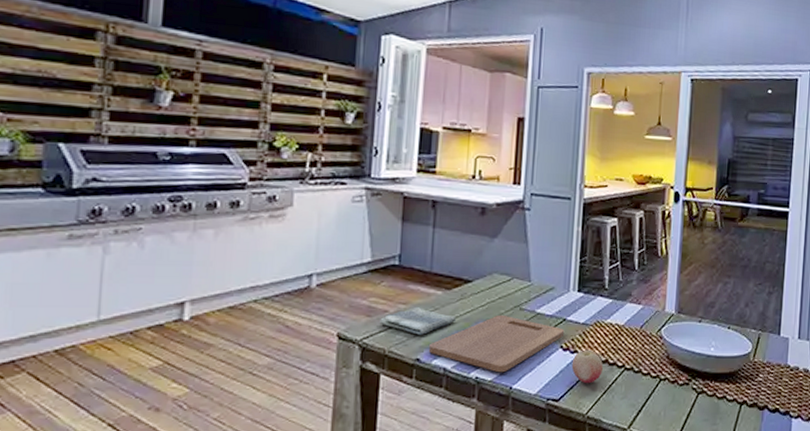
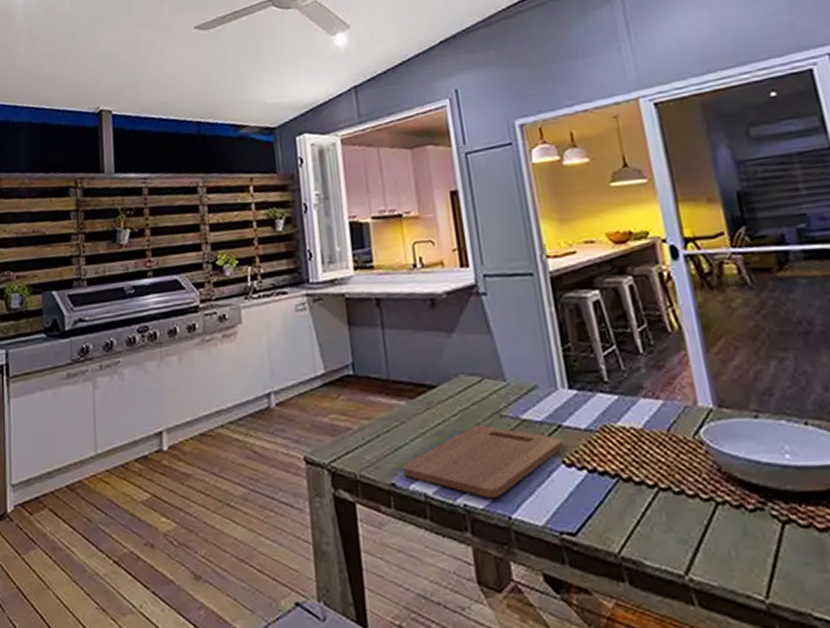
dish towel: present [379,307,457,335] -> none [344,422,428,455]
fruit: present [571,349,603,384] -> none [582,464,628,511]

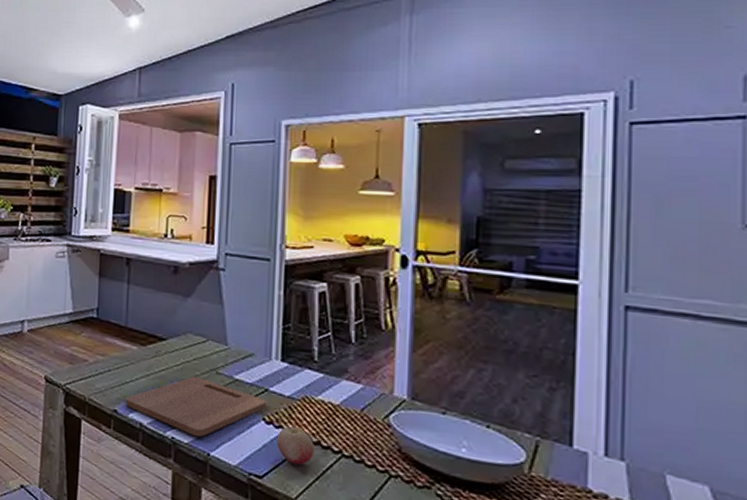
fruit: none [582,464,628,511] -> present [276,426,314,466]

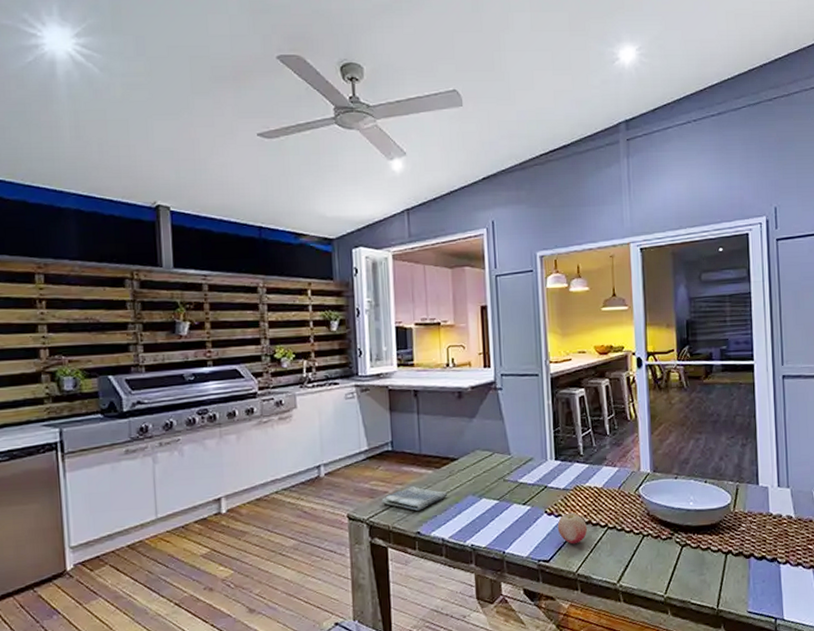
dish towel: none [80,360,152,387] -> present [381,486,448,511]
cutting board: present [125,376,267,437] -> none [426,486,547,540]

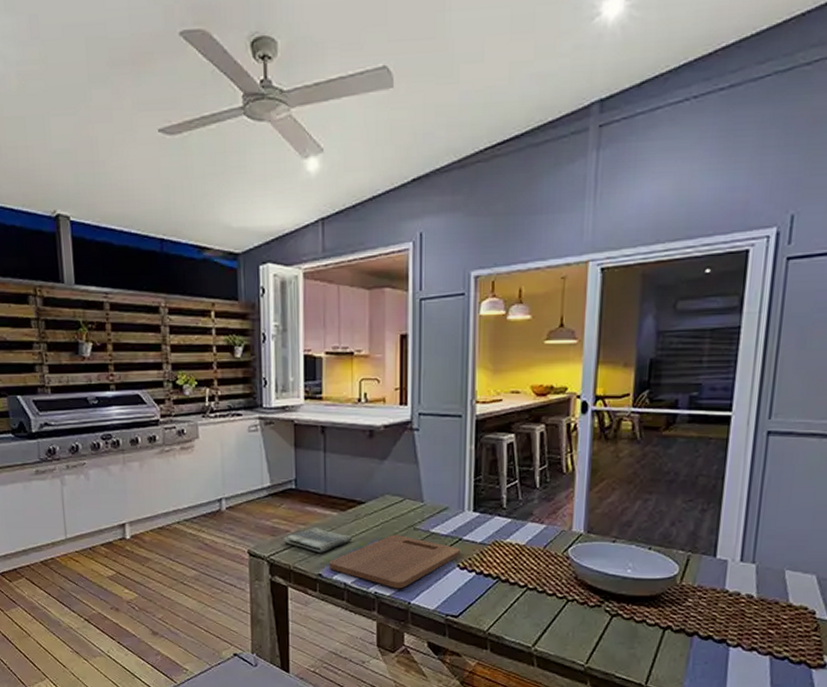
cutting board: none [426,486,547,540] -> present [328,534,461,589]
fruit: present [557,512,587,544] -> none [470,568,503,602]

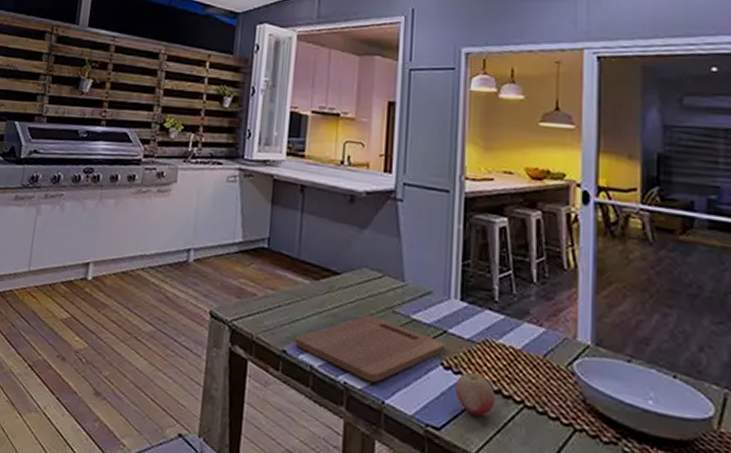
dish towel: present [283,528,353,553] -> none [248,294,324,325]
fruit: none [470,568,503,602] -> present [455,372,495,417]

